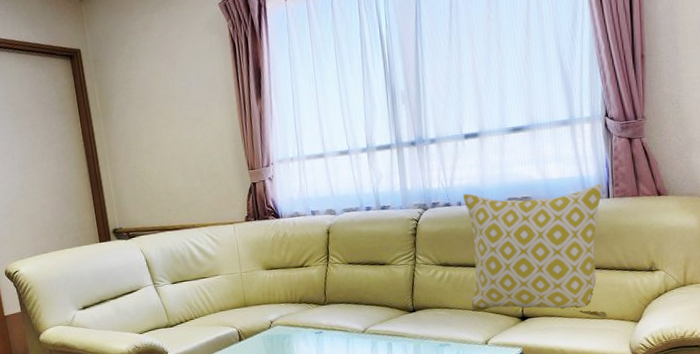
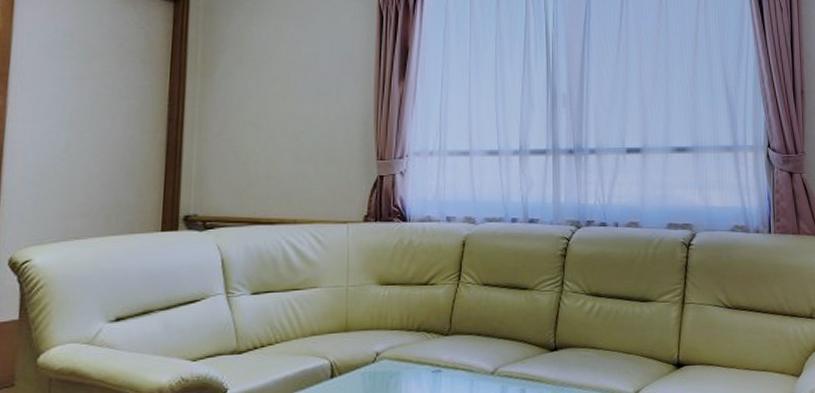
pillow: present [462,183,607,318] -> none [620,213,767,369]

